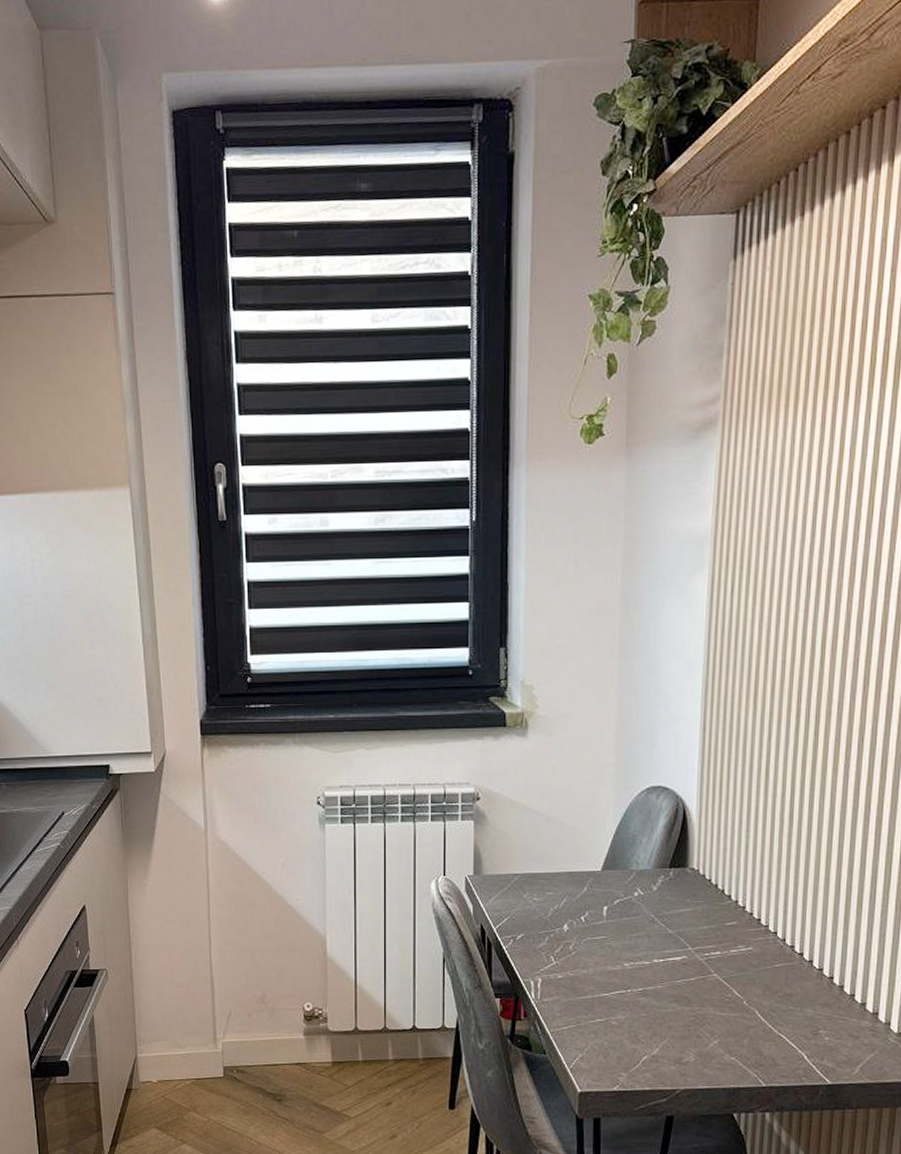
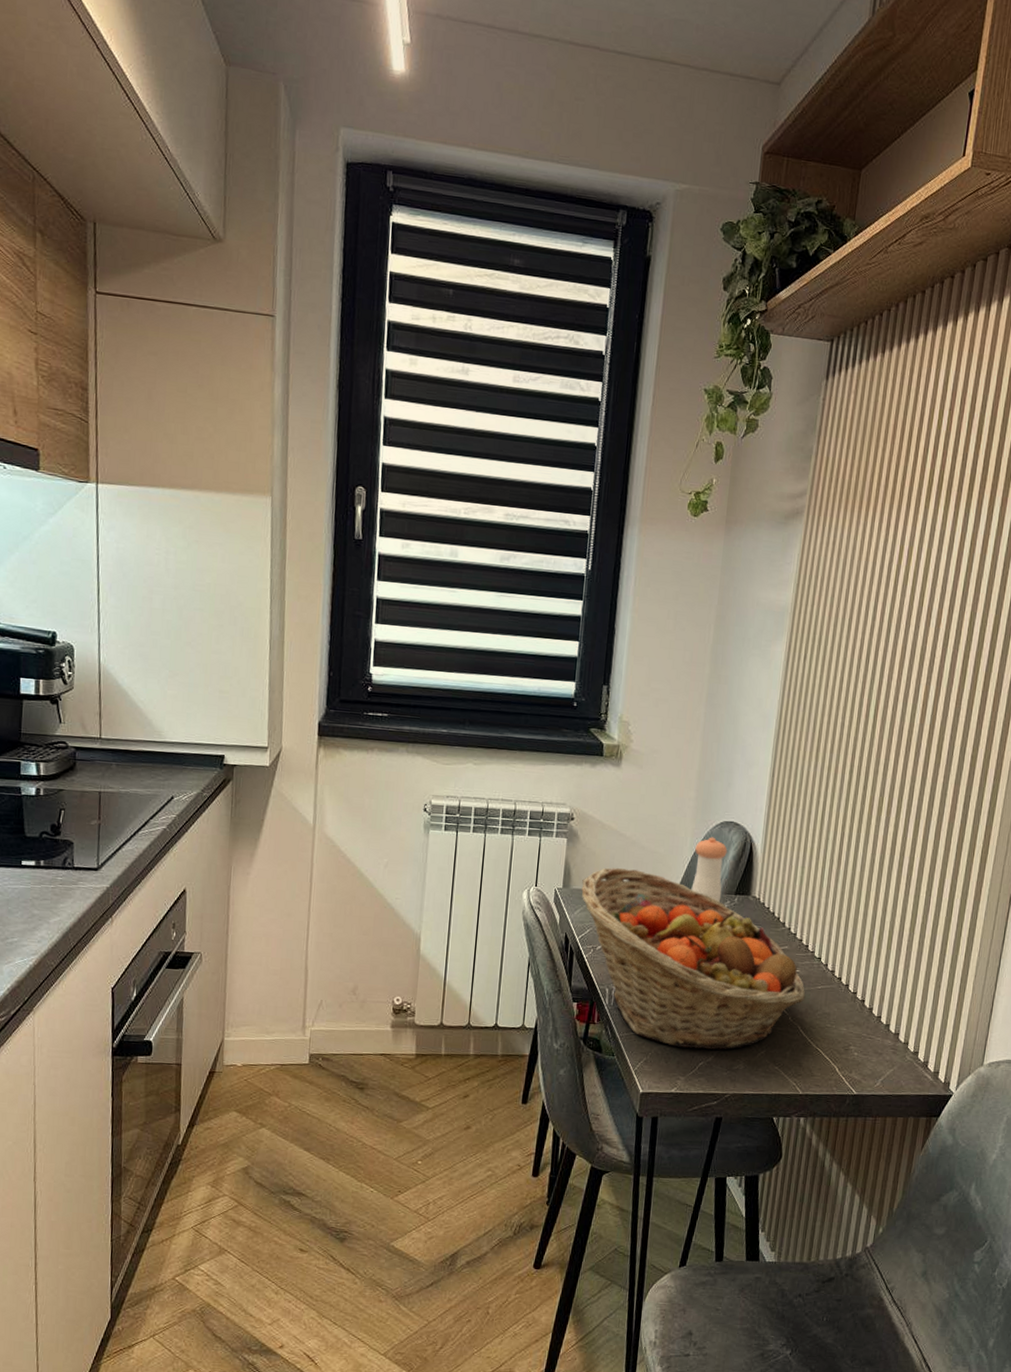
fruit basket: none [494,848,762,1042] -> present [581,867,806,1050]
pepper shaker: none [618,805,657,878] -> present [691,837,728,902]

